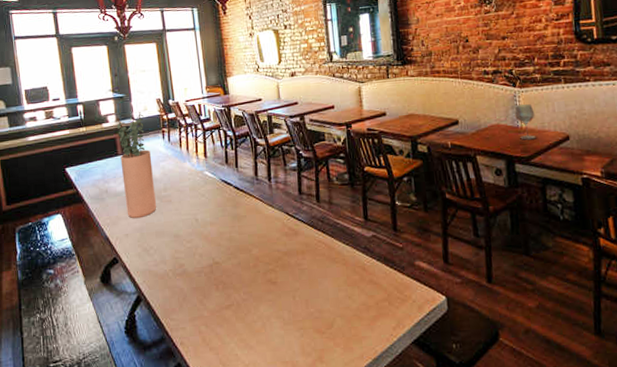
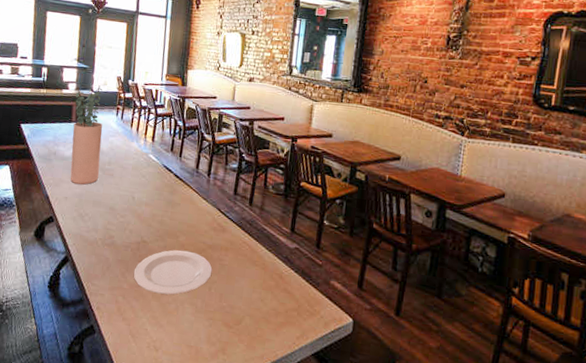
plate: none [211,262,293,315] -> present [133,250,213,295]
wine glass: present [514,103,536,140] -> none [456,153,477,190]

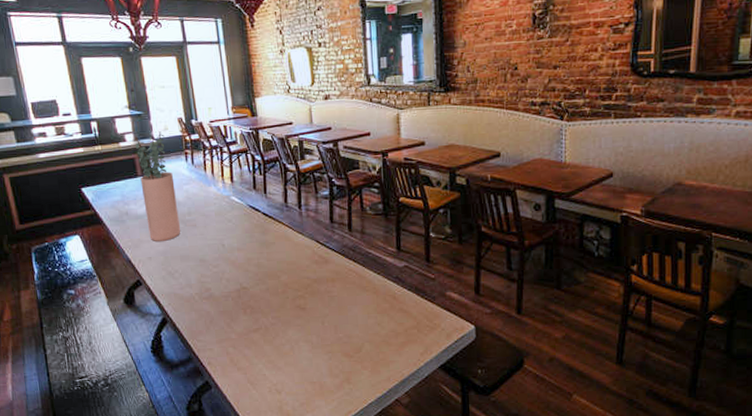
plate: present [133,250,213,295] -> none [239,289,322,338]

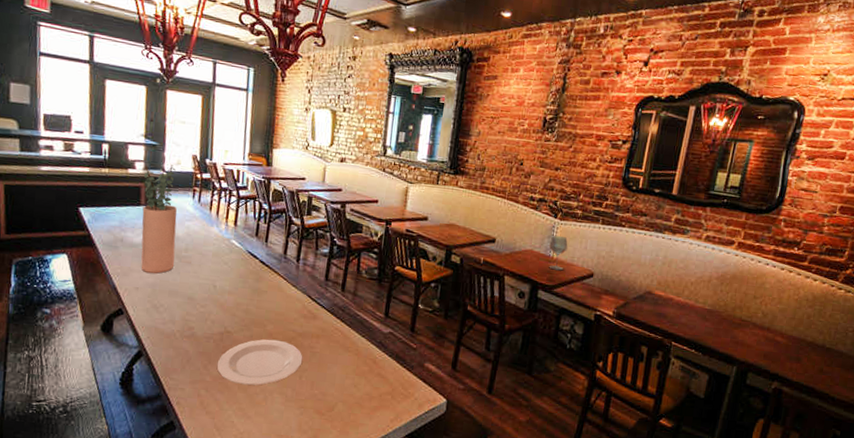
plate: none [239,289,322,338] -> present [216,339,303,386]
wine glass: none [559,138,580,176] -> present [549,235,568,271]

